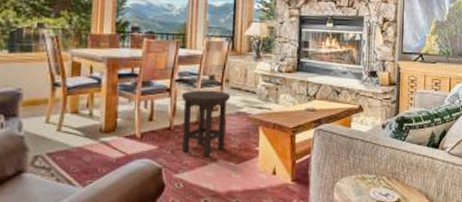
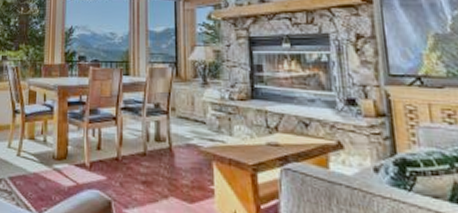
stool: present [181,90,231,158] -> none [127,118,179,194]

